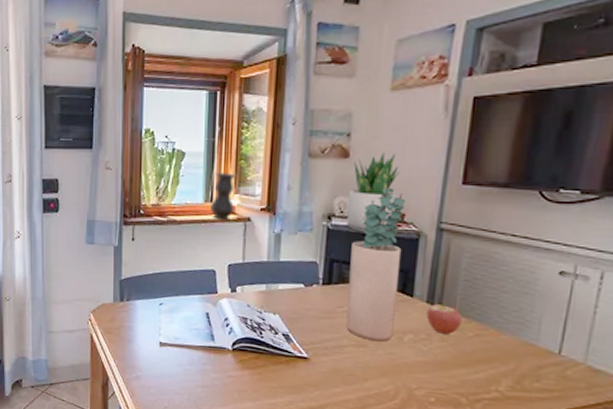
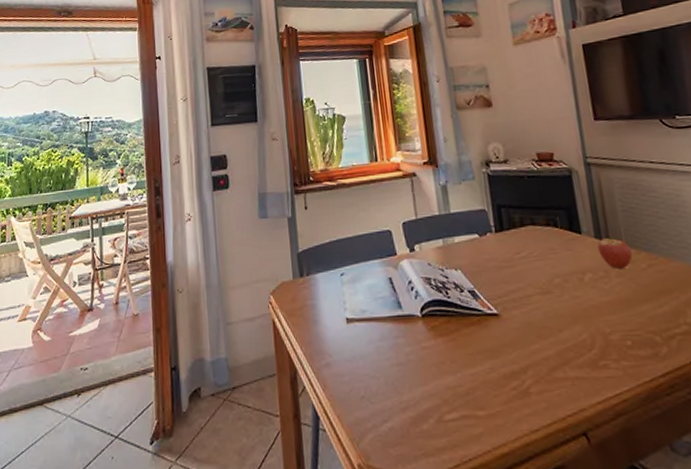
vase: present [210,173,237,219] -> none [375,131,399,177]
vase: present [346,180,406,342] -> none [513,123,574,286]
planter: present [347,152,400,232] -> none [497,99,544,175]

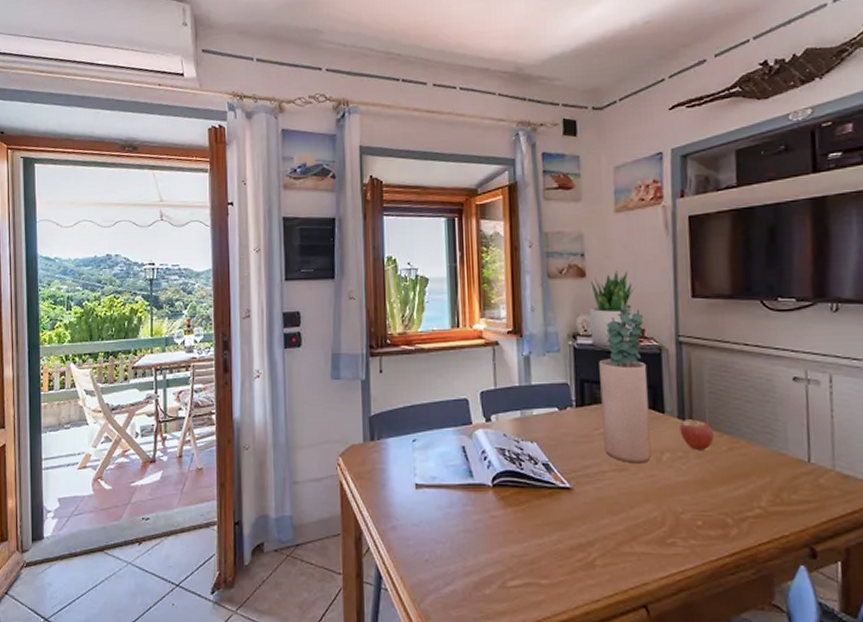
planter: none [497,99,544,175] -> present [589,270,635,350]
vase: none [513,123,574,286] -> present [599,296,652,464]

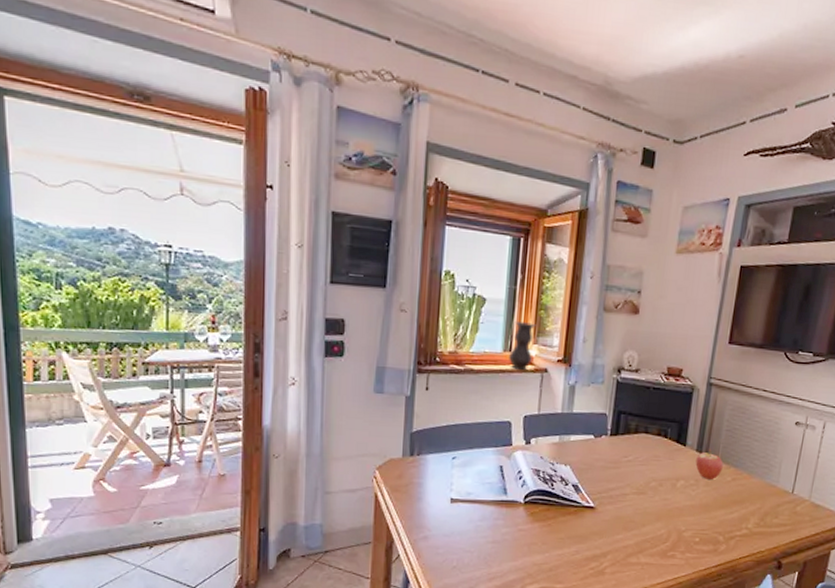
vase: none [458,297,481,345] -> present [509,322,536,370]
planter: present [589,270,635,350] -> none [634,311,681,386]
vase: present [599,296,652,464] -> none [629,337,684,489]

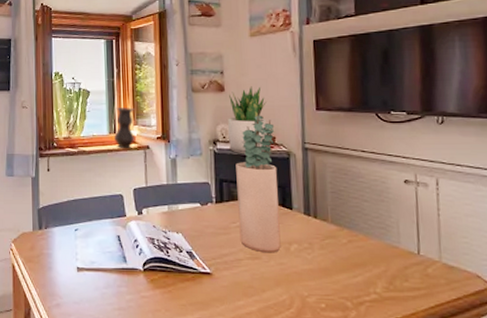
vase: none [629,337,684,489] -> present [236,108,281,253]
planter: none [634,311,681,386] -> present [228,86,267,154]
fruit: present [695,449,724,480] -> none [305,211,336,242]

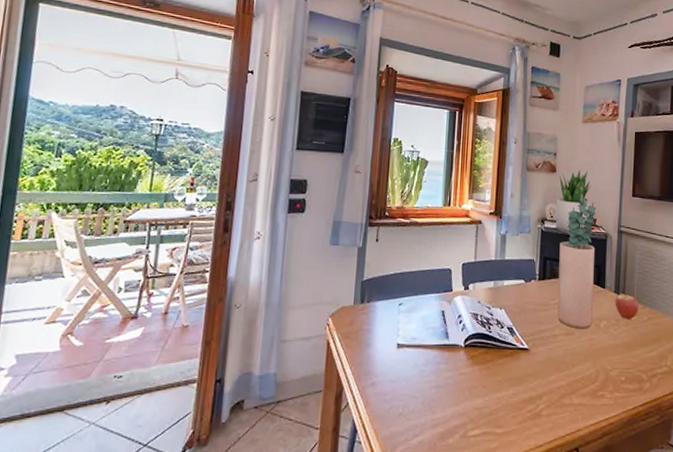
vase: present [114,107,134,148] -> none [448,180,471,222]
fruit: none [305,211,336,242] -> present [615,290,639,319]

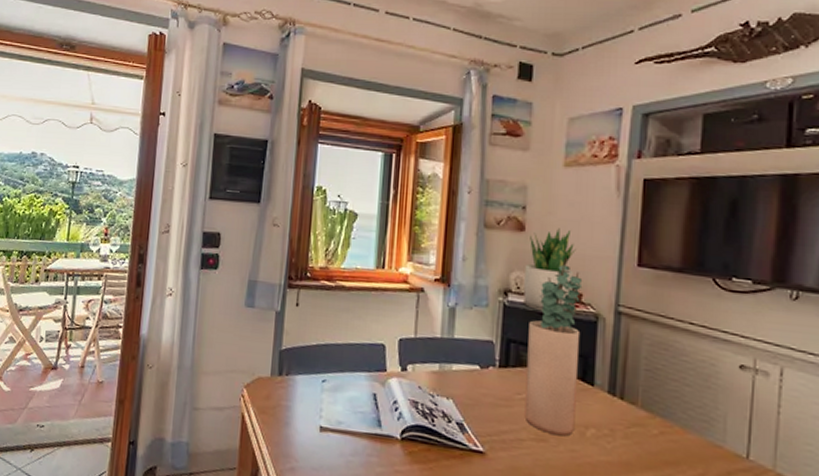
fruit: present [615,290,639,319] -> none [608,392,646,431]

